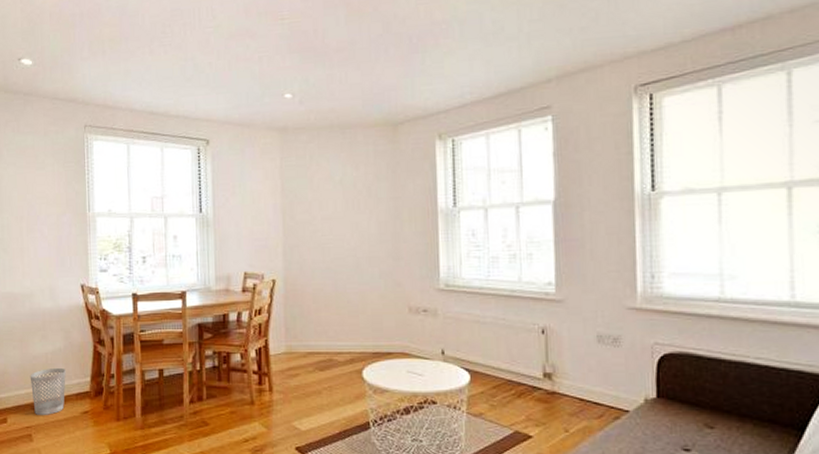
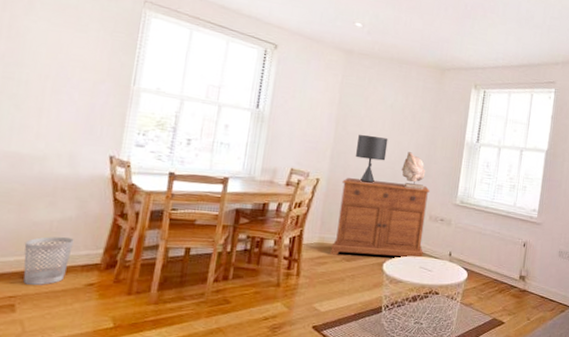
sideboard: none [300,271,408,365] -> present [330,178,430,258]
lamp: none [309,221,345,278] -> present [355,134,388,184]
sculpture bust: none [365,233,396,277] -> present [402,152,426,190]

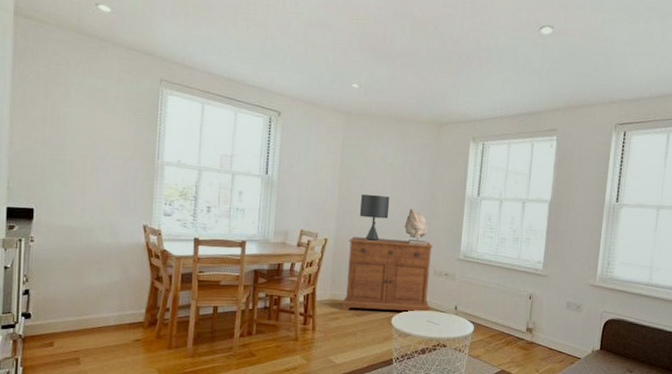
wastebasket: present [23,236,74,285] -> none [82,298,121,341]

